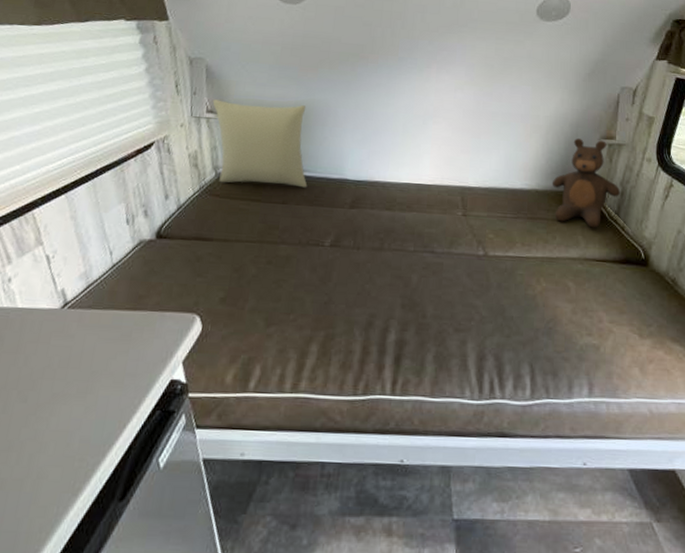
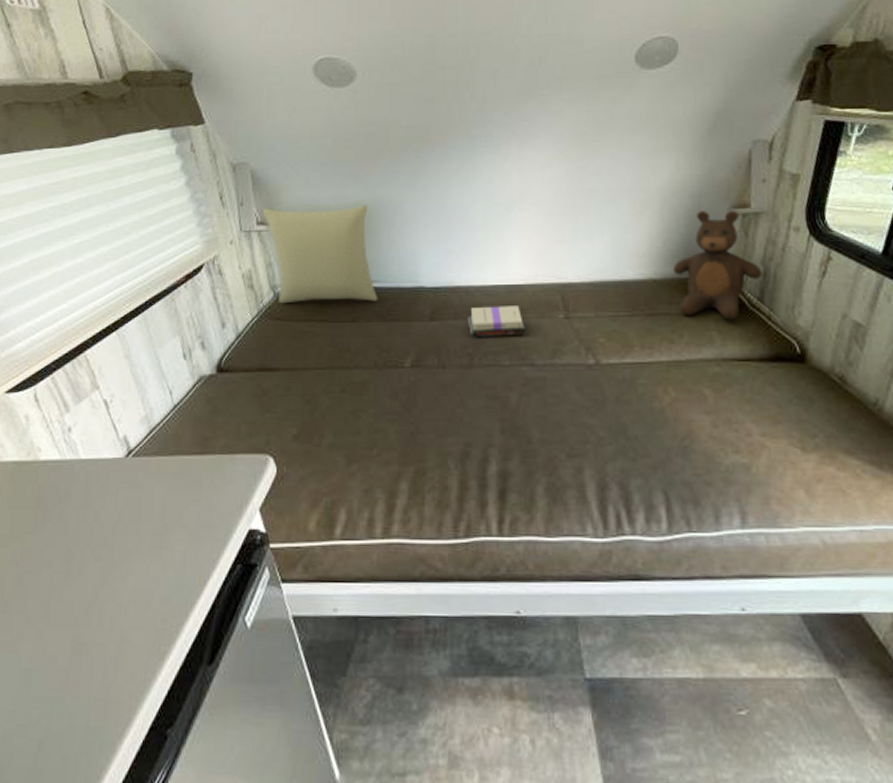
books: none [382,200,430,228] -> present [467,306,525,338]

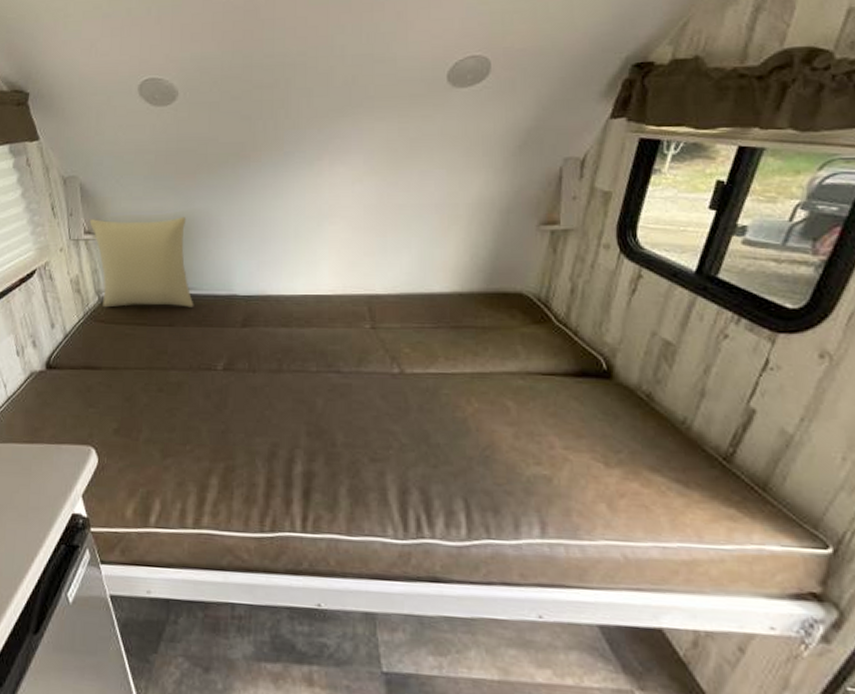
books: present [467,306,525,338] -> none [277,315,333,345]
teddy bear: present [672,210,763,320] -> none [479,227,571,335]

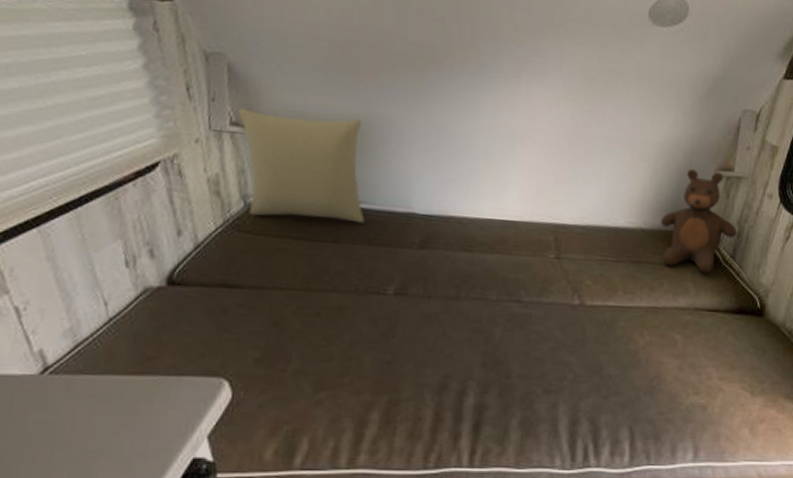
teddy bear: none [479,227,571,335] -> present [660,169,738,274]

